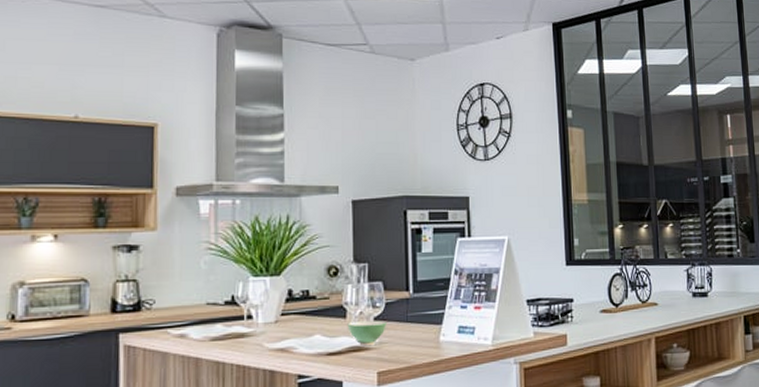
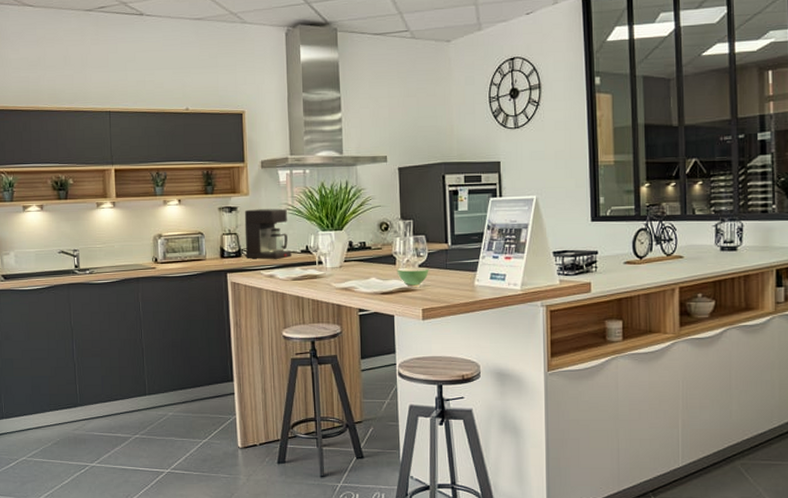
coffee maker: none [147,248,212,315] -> present [244,208,292,260]

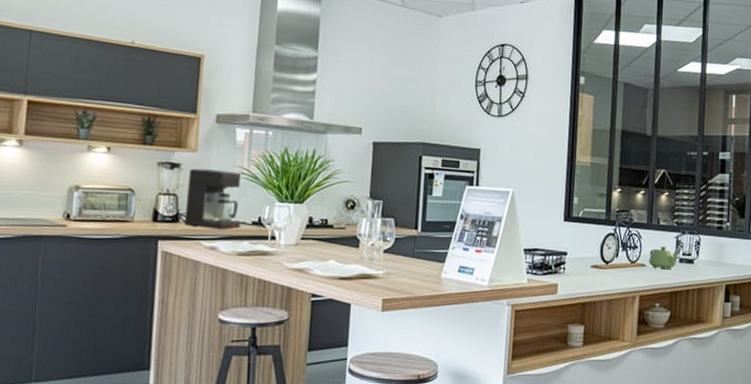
bowl: present [397,268,429,288] -> none [359,252,395,275]
teapot: none [686,236,720,260] -> present [648,246,680,270]

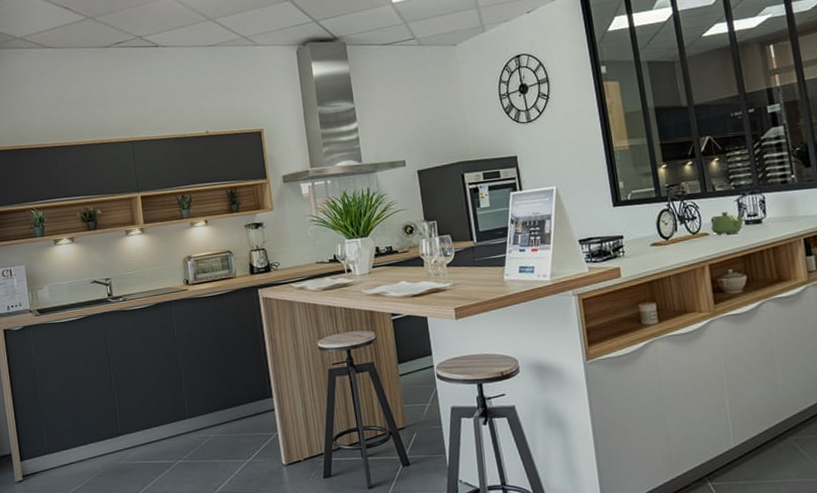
coffee maker: present [184,168,241,231] -> none [270,220,320,273]

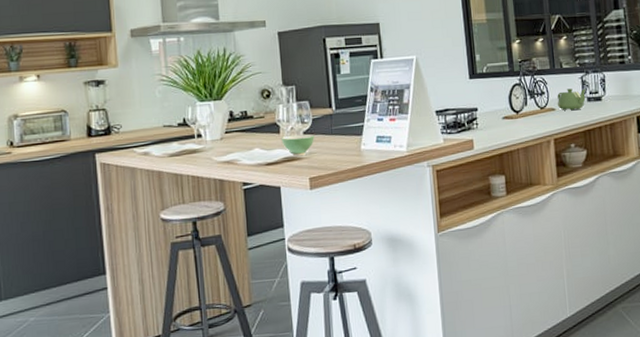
bowl: none [425,266,458,289] -> present [281,134,314,157]

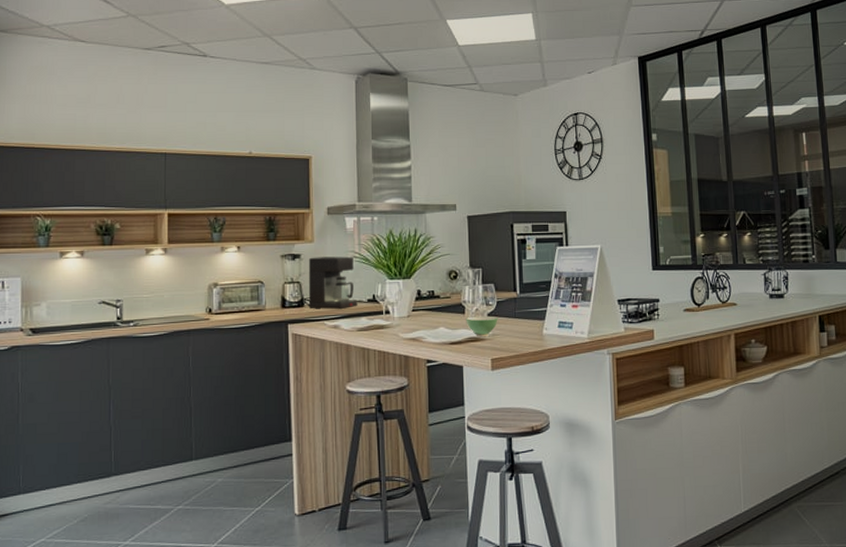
coffee maker: none [113,80,168,137] -> present [308,256,358,310]
teapot: present [557,88,586,111] -> none [739,284,769,307]

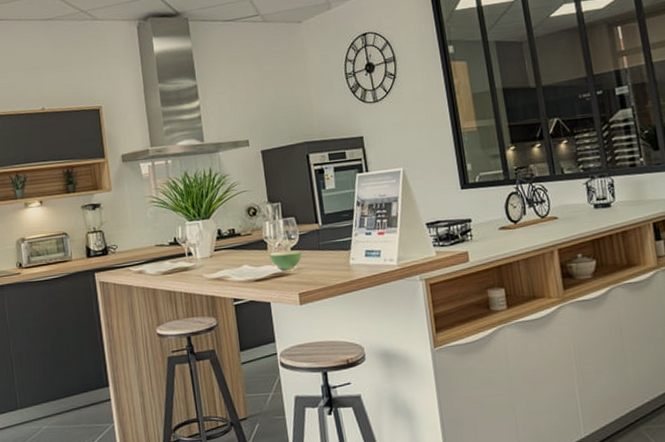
coffee maker: present [308,256,358,310] -> none [108,201,160,257]

